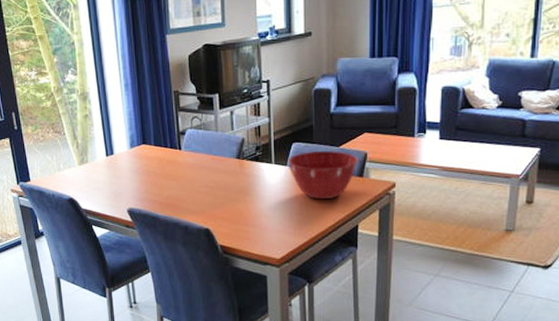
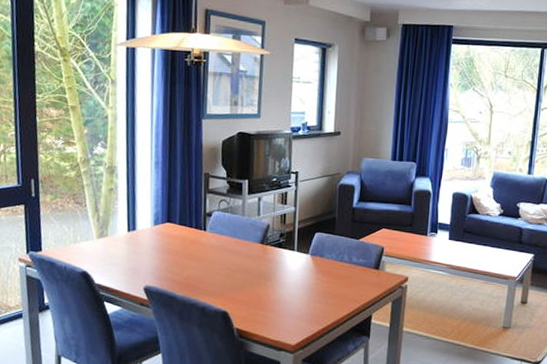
mixing bowl: present [288,151,358,200] -> none [310,242,375,289]

